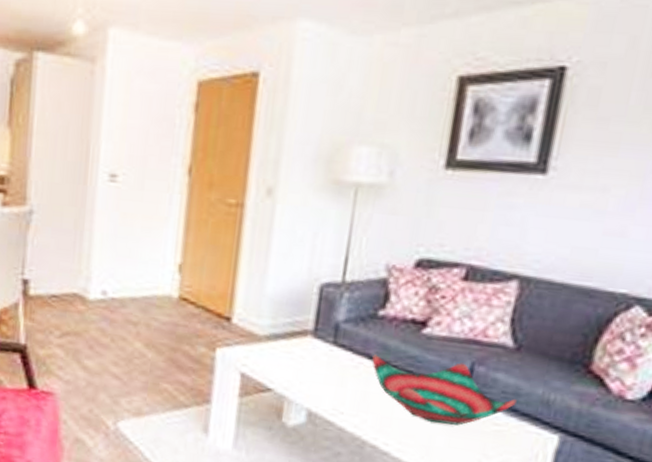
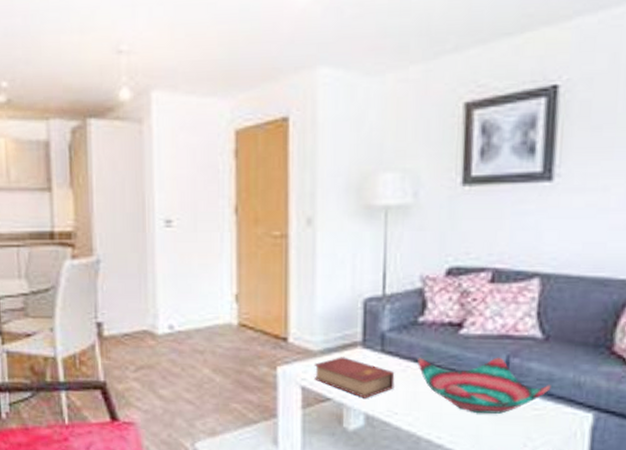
book: none [256,344,346,393] -> present [314,357,395,398]

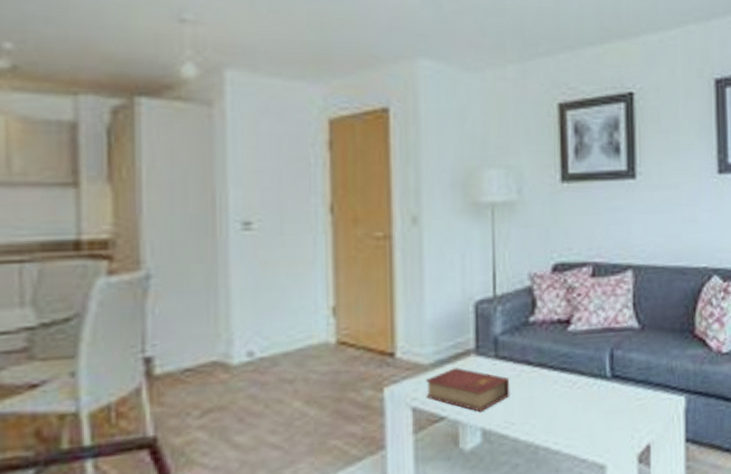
decorative bowl: present [418,357,551,414] -> none [531,350,650,412]

